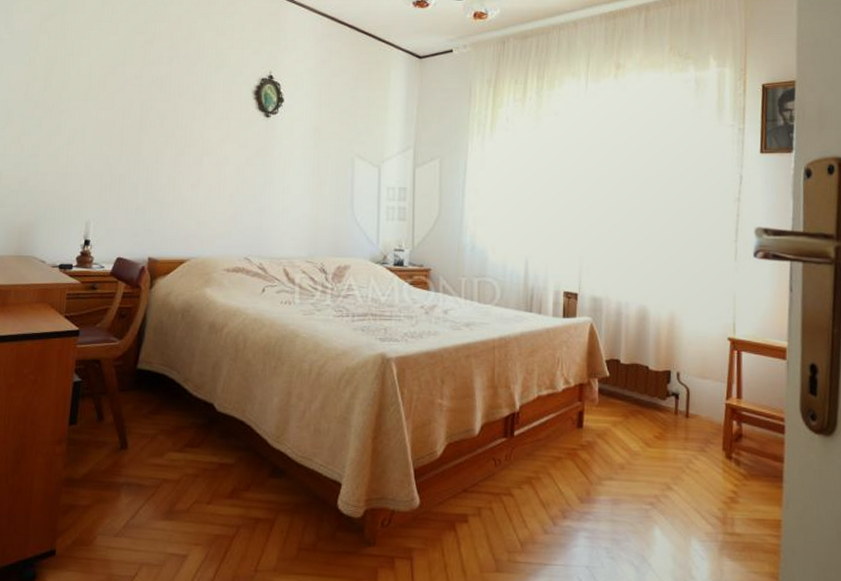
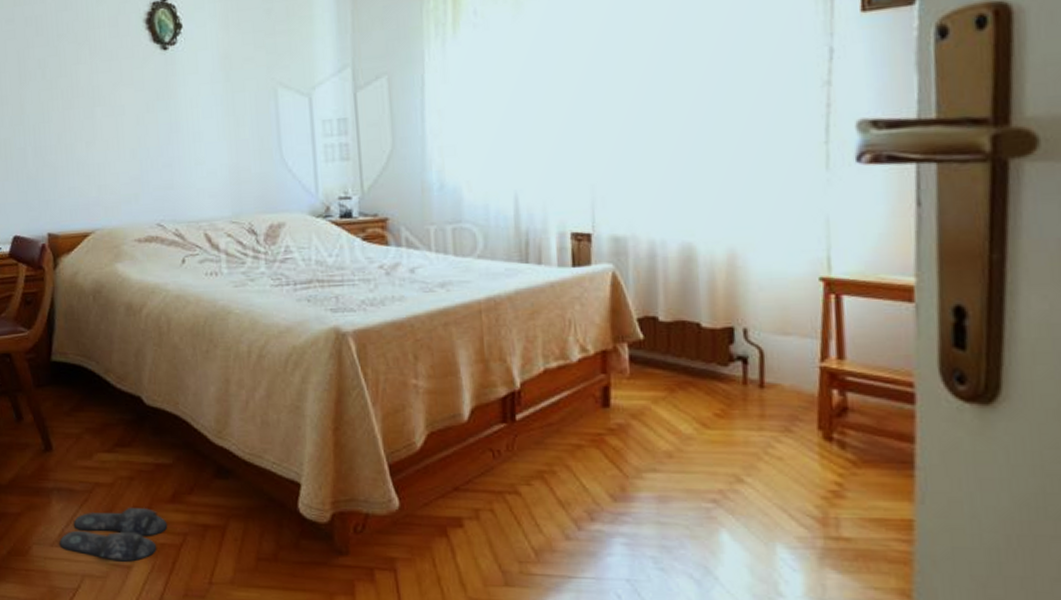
slippers: none [123,501,224,551] -> present [59,507,168,562]

